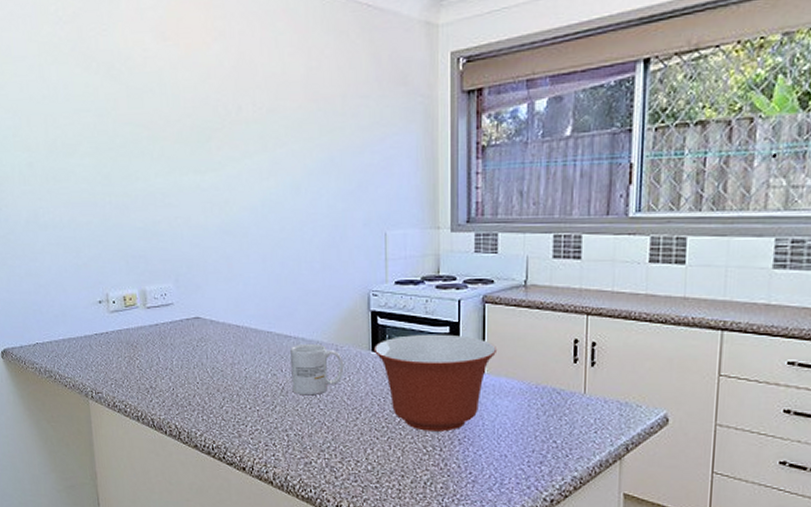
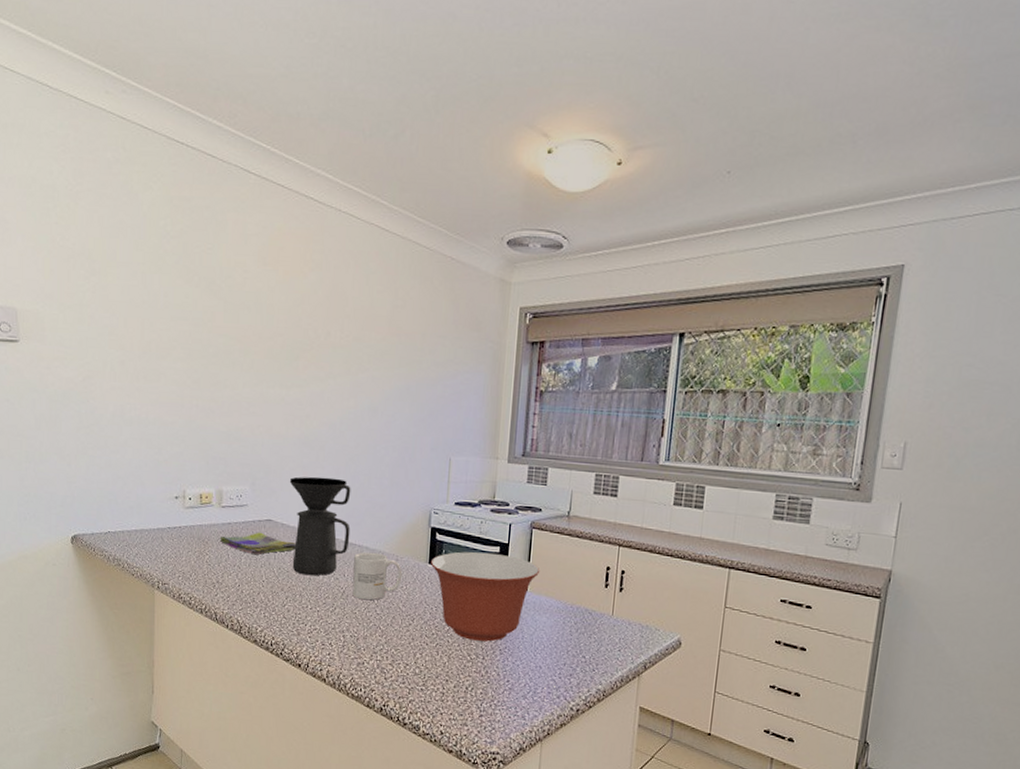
dish towel: none [148,331,228,356] -> present [219,532,296,555]
coffee maker: none [214,266,284,374] -> present [289,476,351,576]

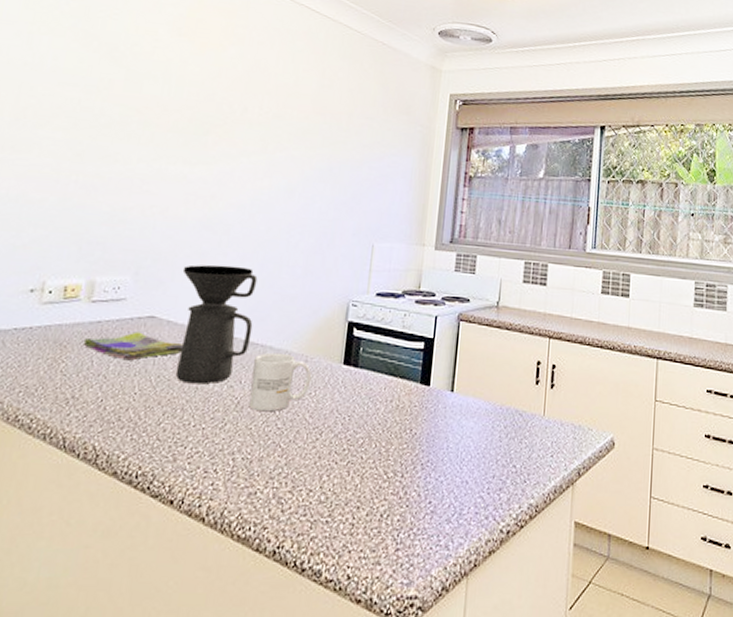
mixing bowl: present [430,552,541,642] -> none [345,348,468,455]

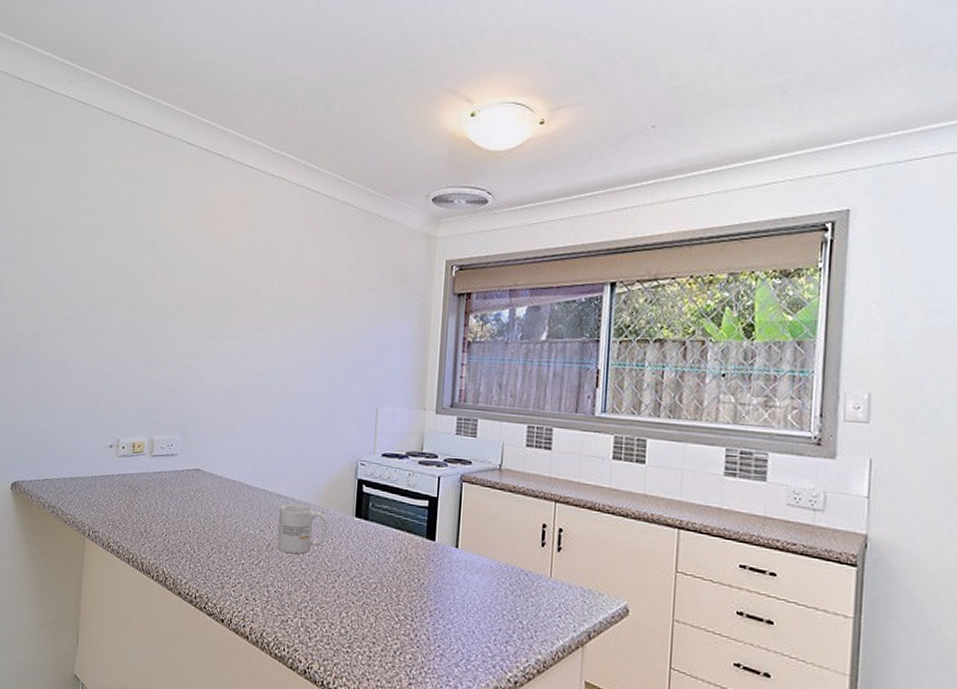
dish towel: present [83,331,183,361] -> none [149,481,223,505]
coffee maker: present [175,264,258,384] -> none [218,426,278,528]

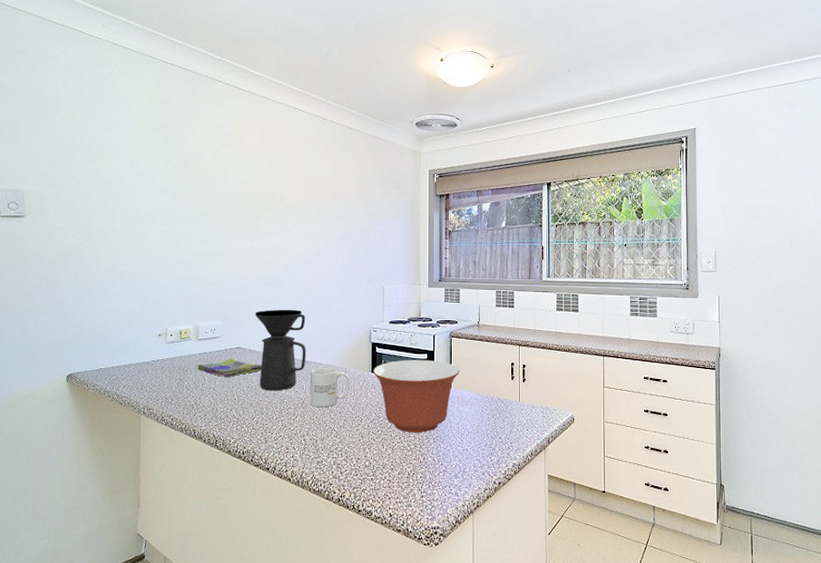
dish towel: none [149,481,223,505] -> present [197,358,261,378]
coffee maker: none [218,426,278,528] -> present [255,309,306,391]
mixing bowl: none [357,505,472,602] -> present [373,359,460,433]

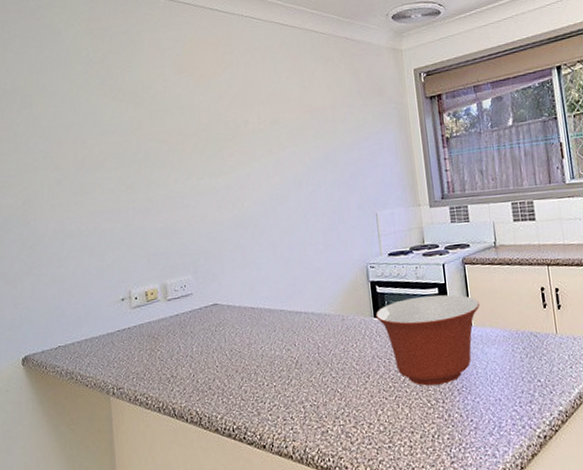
dish towel: present [197,358,261,378] -> none [169,318,244,342]
coffee maker: present [255,309,306,391] -> none [229,251,295,353]
mug: present [310,367,351,408] -> none [302,316,351,366]

